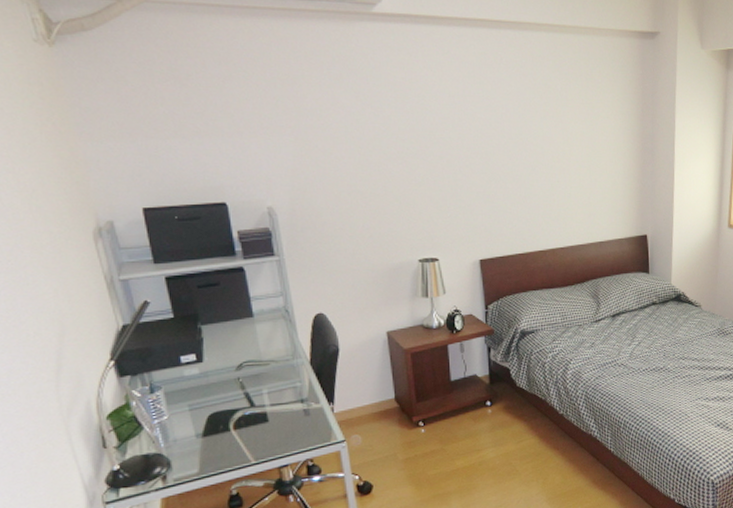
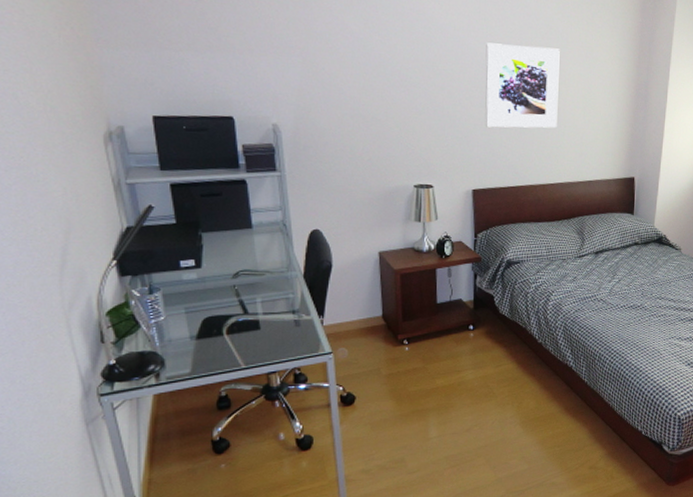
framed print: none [483,107,563,194] -> present [485,42,560,128]

